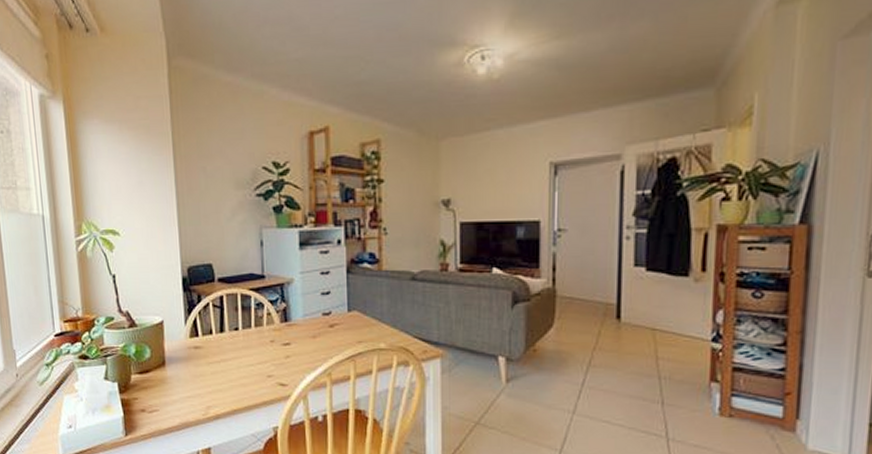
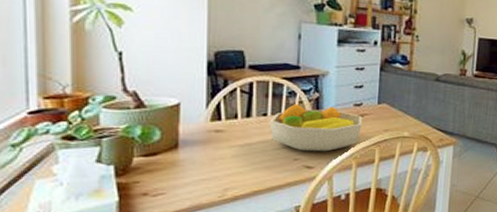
fruit bowl: none [241,317,333,368] -> present [269,104,363,152]

